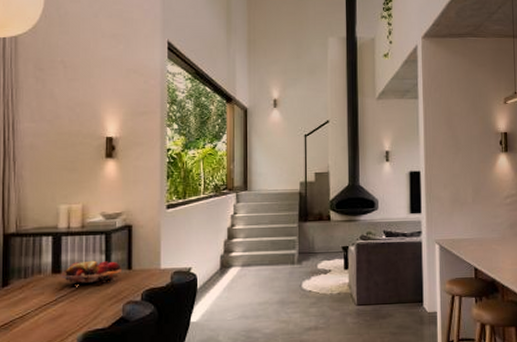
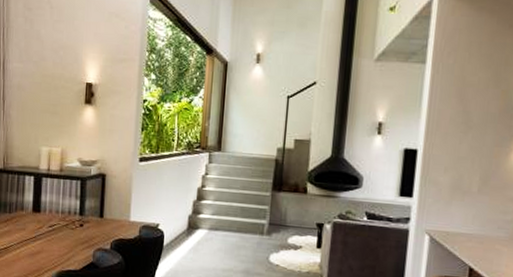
fruit basket: present [61,260,121,284] -> none [40,204,94,228]

